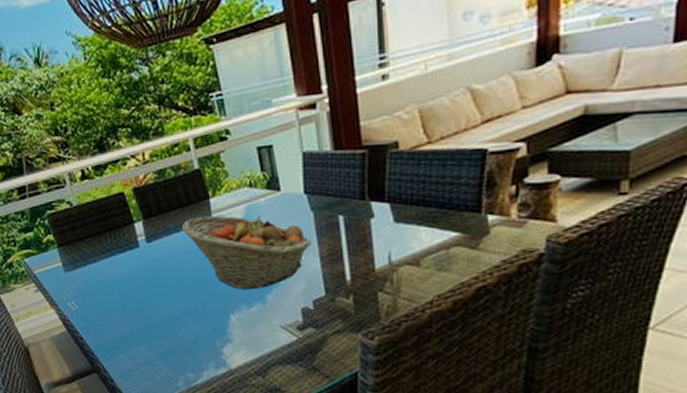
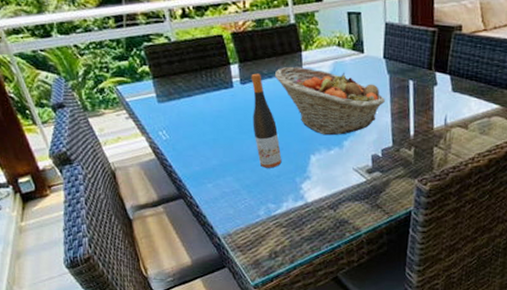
wine bottle: none [157,228,198,333] -> present [251,73,282,168]

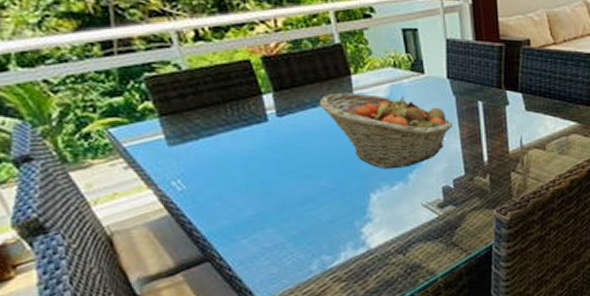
wine bottle: present [251,73,282,168] -> none [290,103,336,214]

